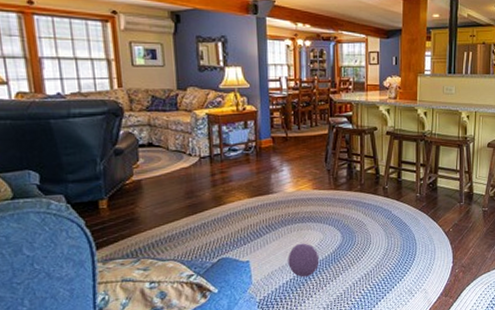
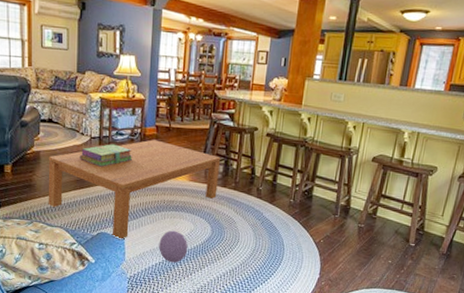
coffee table: none [152,151,344,263] -> present [48,139,221,240]
stack of books: none [189,161,249,188] -> present [80,144,132,167]

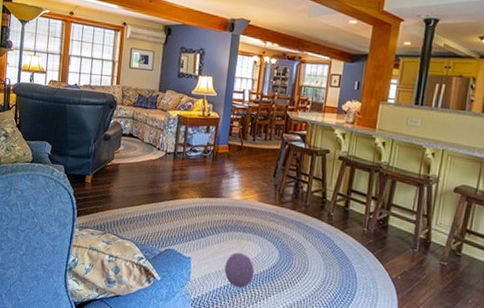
coffee table: present [48,139,221,240] -> none [121,157,292,259]
stack of books: present [80,144,132,167] -> none [154,160,204,183]

